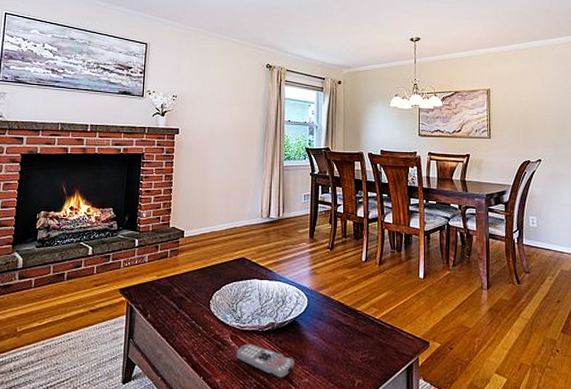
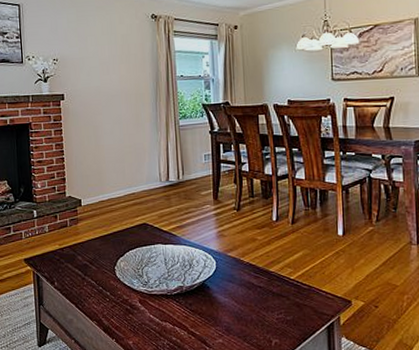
remote control: present [236,343,294,379] -> none [146,307,207,340]

